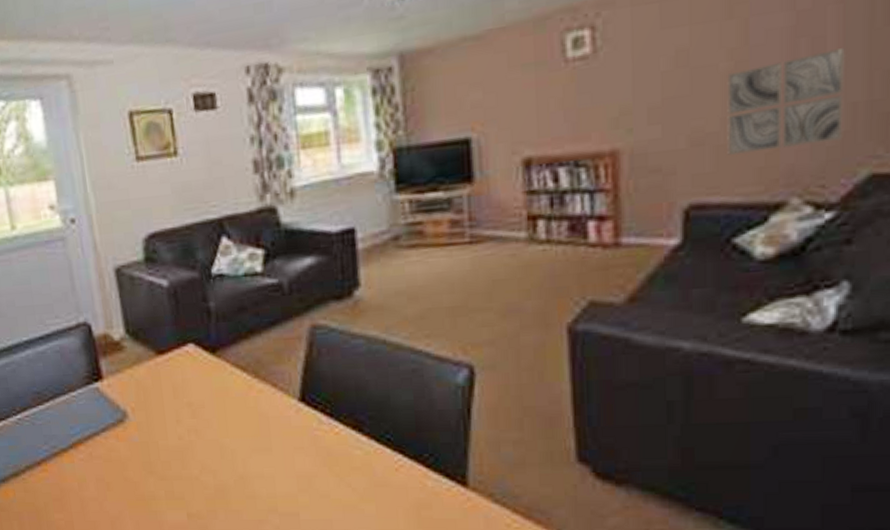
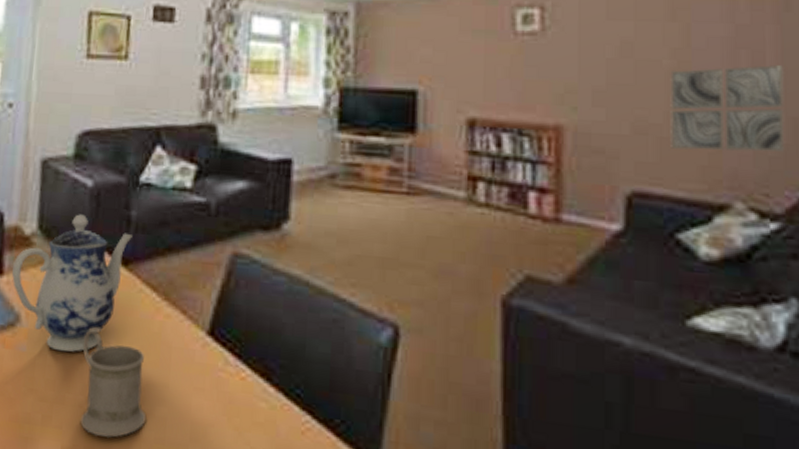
teapot: none [110,313,215,437] -> present [12,214,133,352]
mug: none [187,411,257,501] -> present [80,327,147,438]

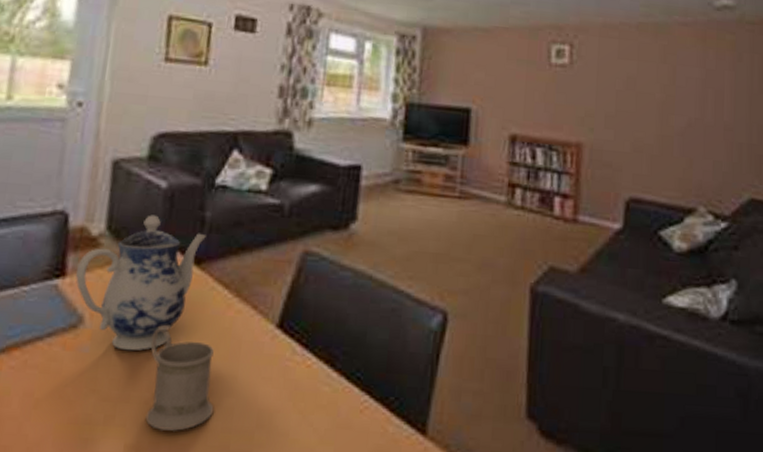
wall art: present [670,65,785,152] -> none [658,102,735,168]

